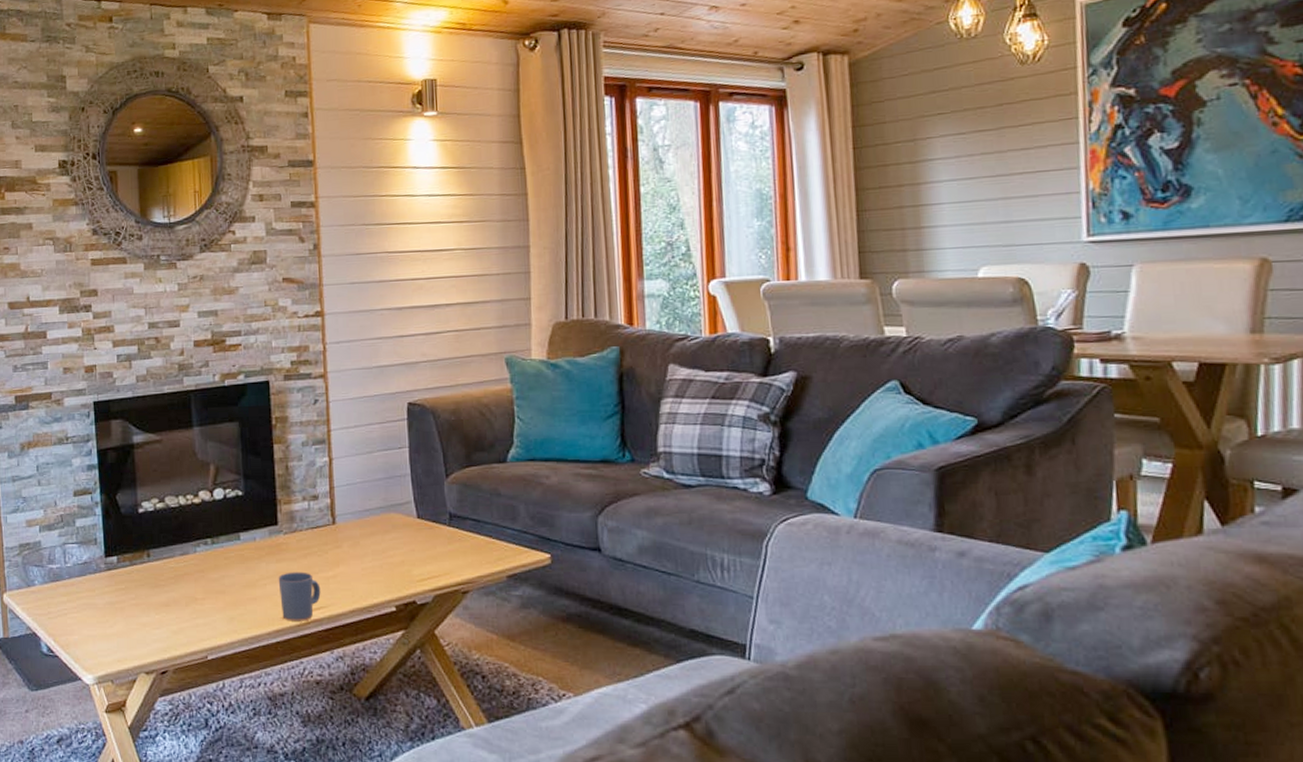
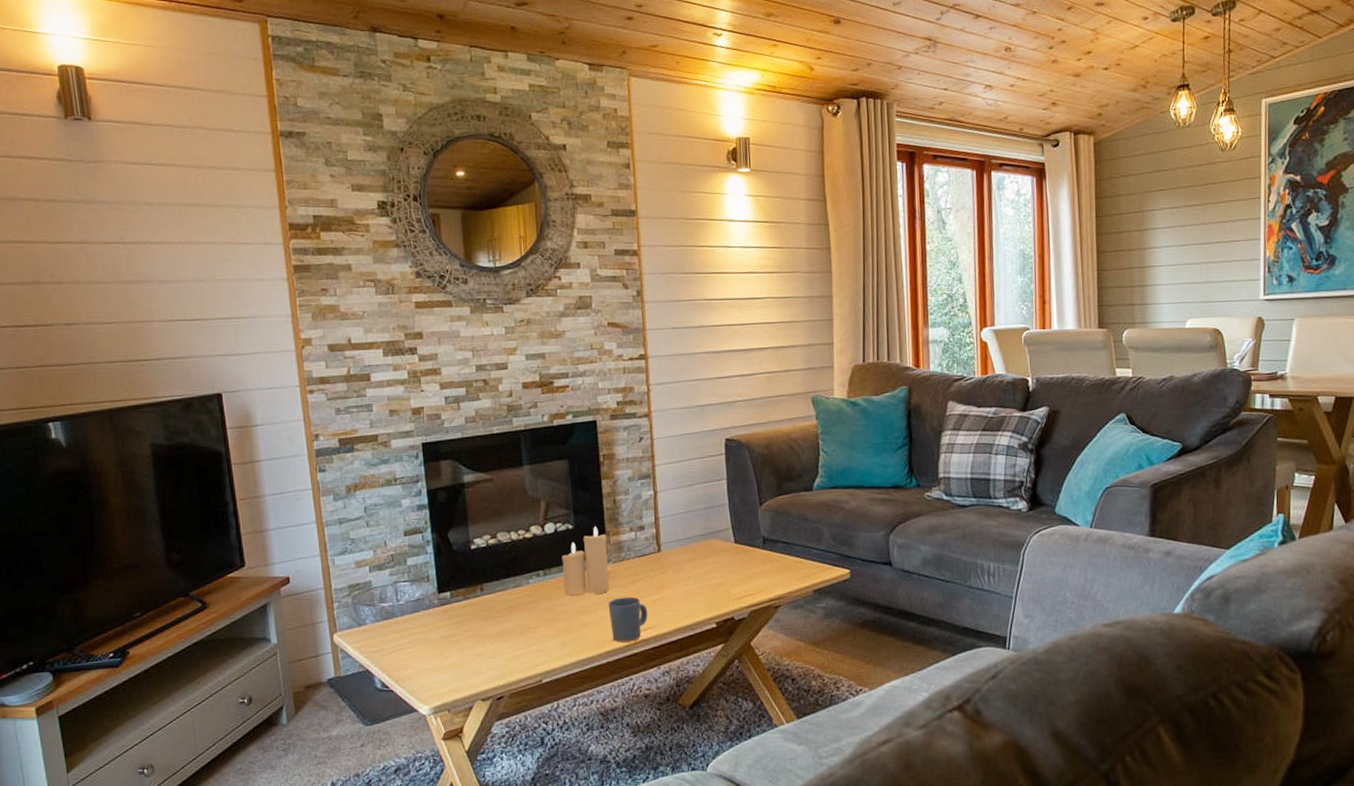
candle: none [230,494,280,567] -> present [561,526,609,596]

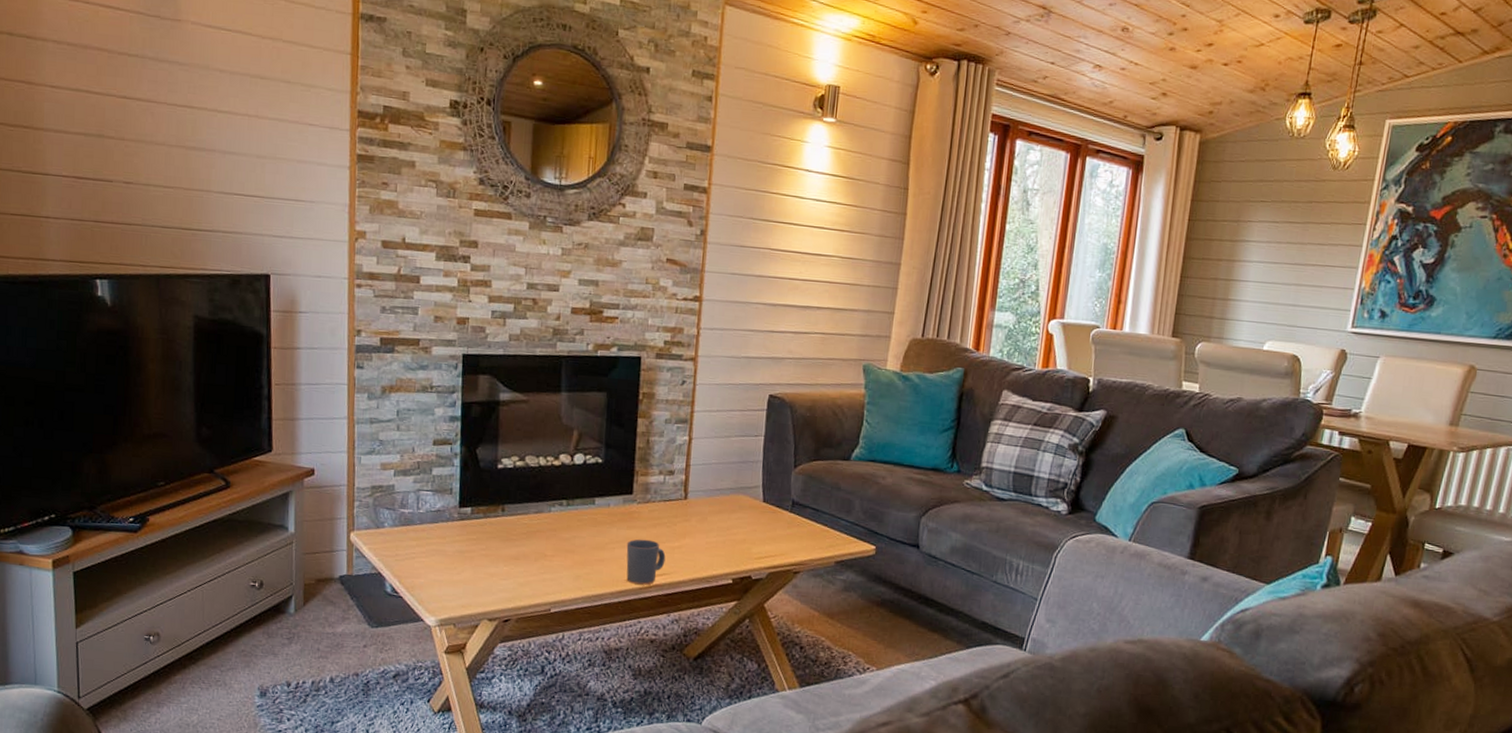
candle: present [561,526,609,596] -> none [585,464,636,532]

